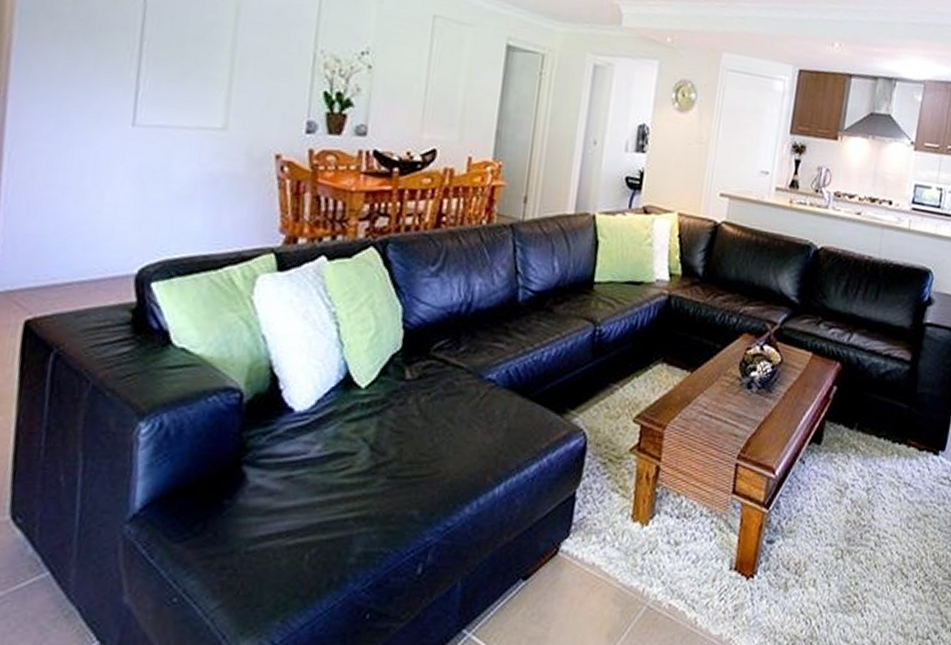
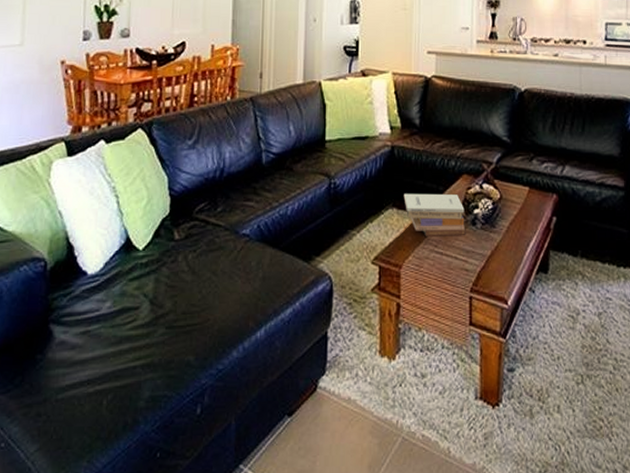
books: none [676,348,742,399] -> present [403,193,466,236]

